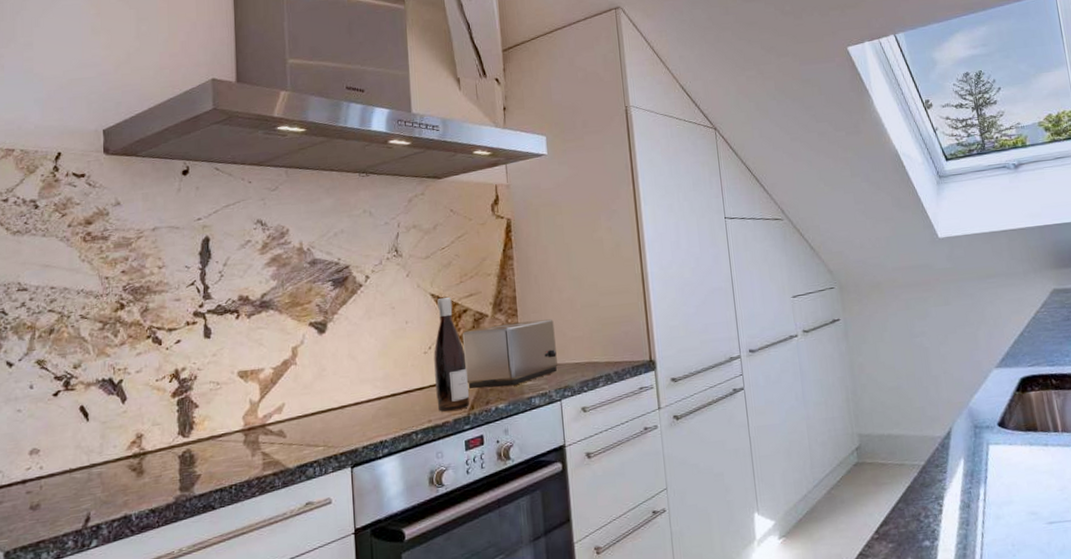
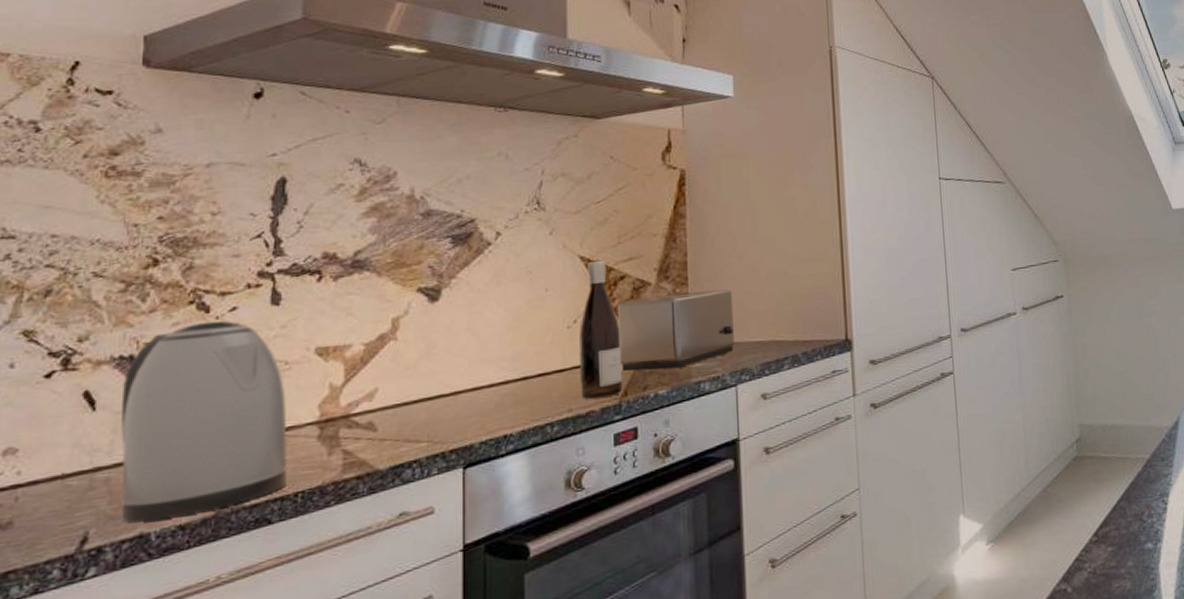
kettle: none [105,351,224,507] -> present [120,320,288,523]

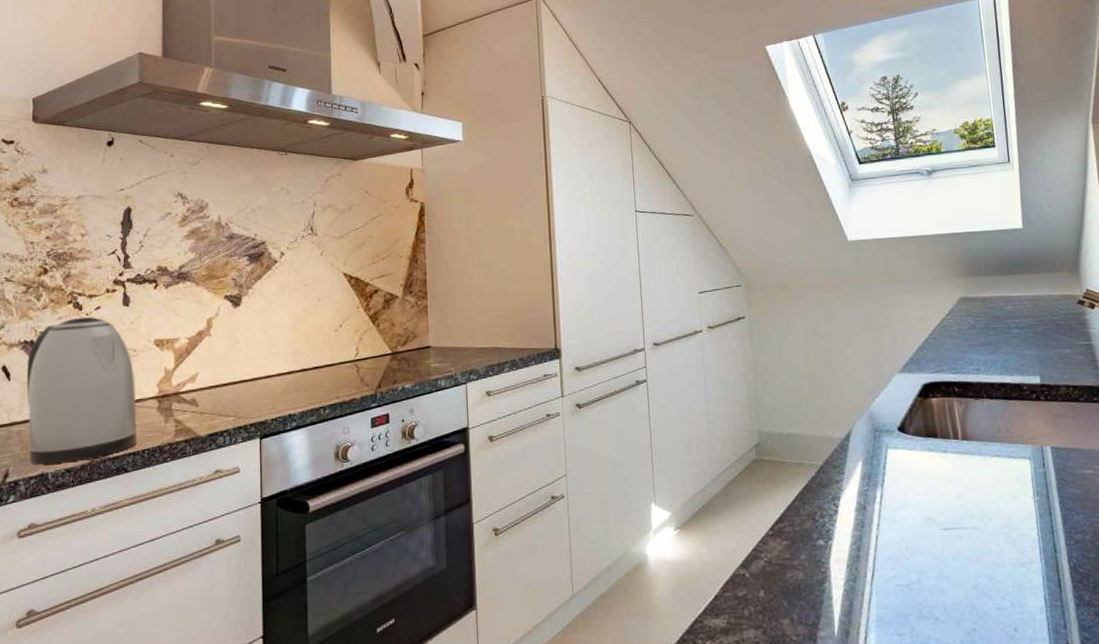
bottle: present [579,261,622,400] -> none [344,277,377,390]
toaster: present [617,289,734,372] -> none [372,303,464,368]

